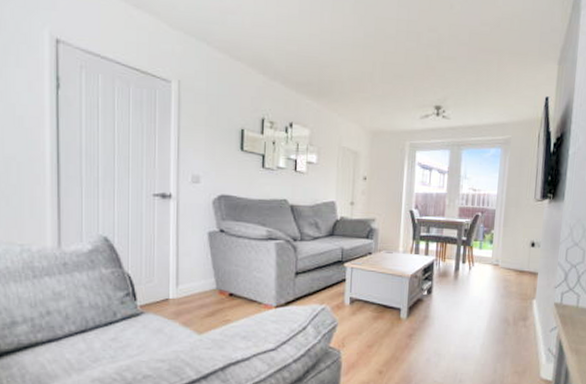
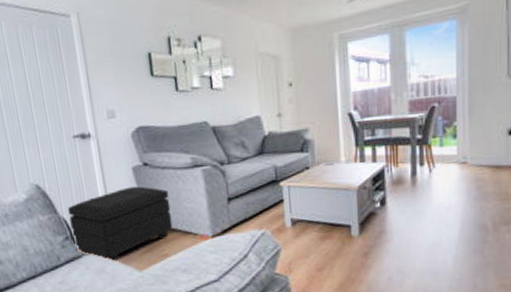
footstool: none [134,251,240,323] -> present [68,186,173,263]

